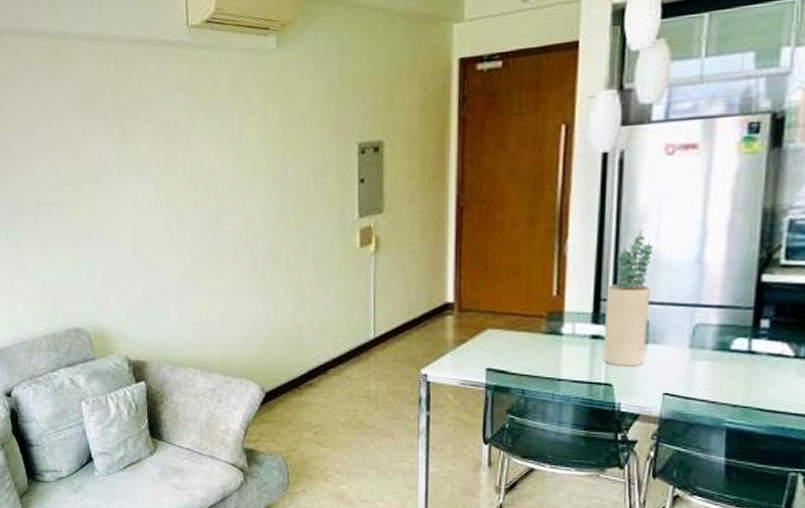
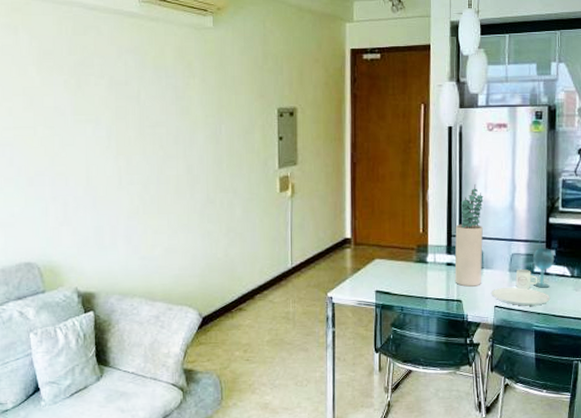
plate: none [659,370,757,395] -> present [492,287,551,306]
mug: none [699,344,737,373] -> present [515,268,538,290]
wine glass: none [729,316,766,371] -> present [532,248,554,288]

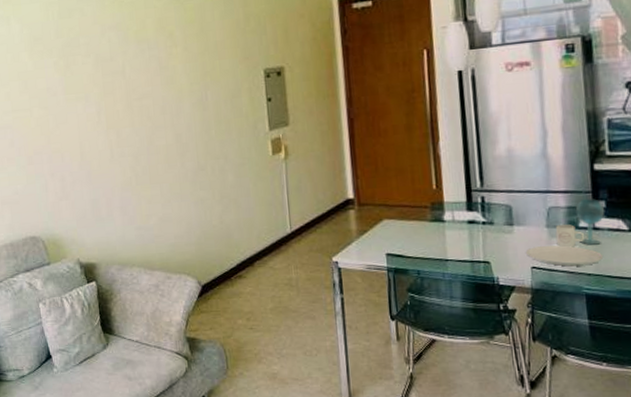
vase: present [454,184,484,287] -> none [475,132,513,247]

